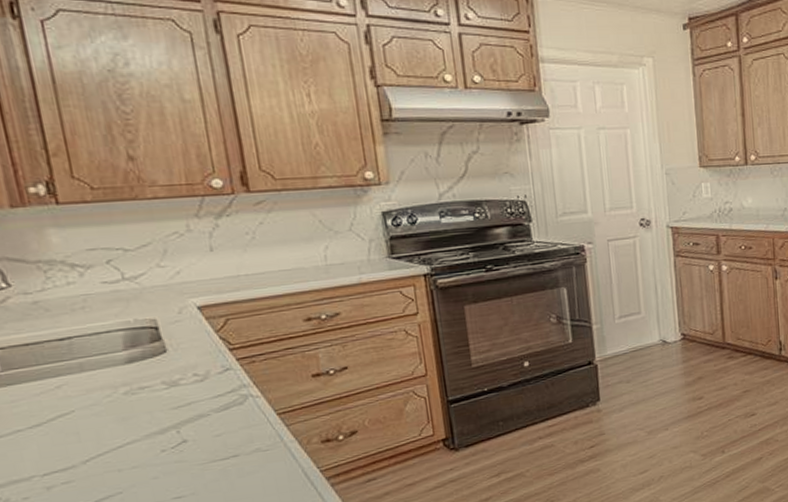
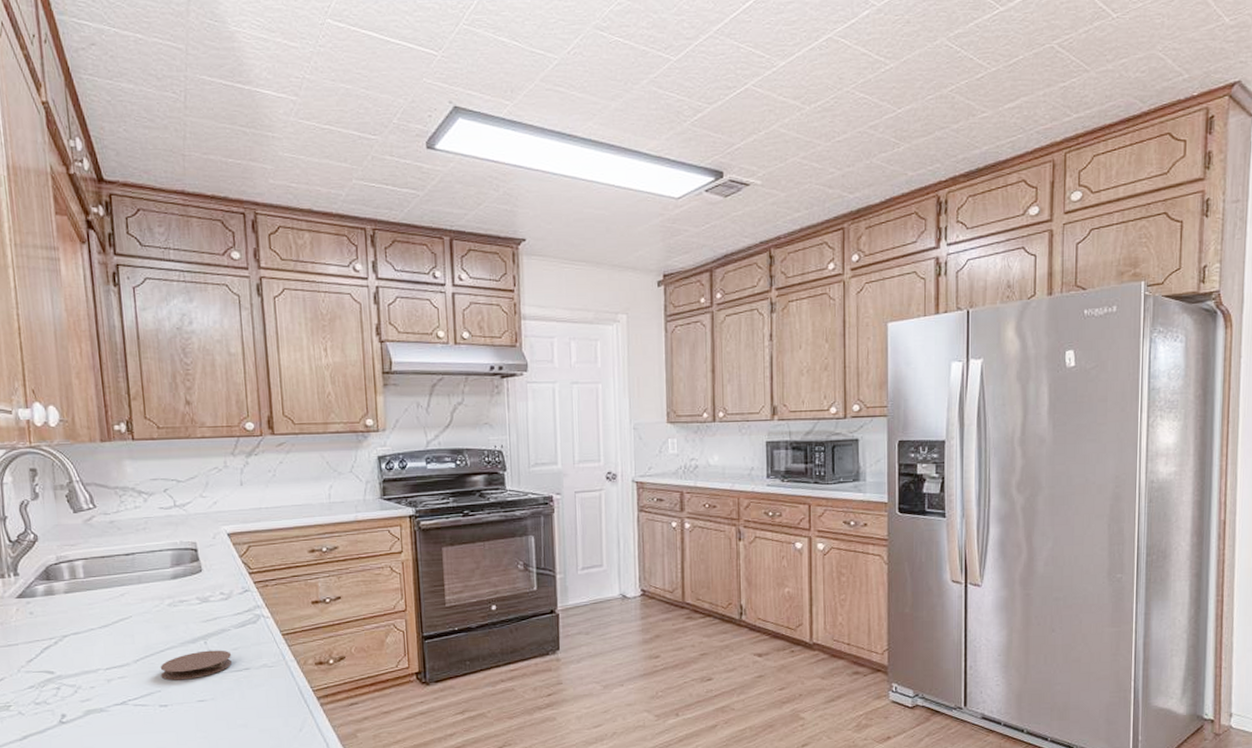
coaster: none [118,438,216,479] -> present [160,650,233,681]

